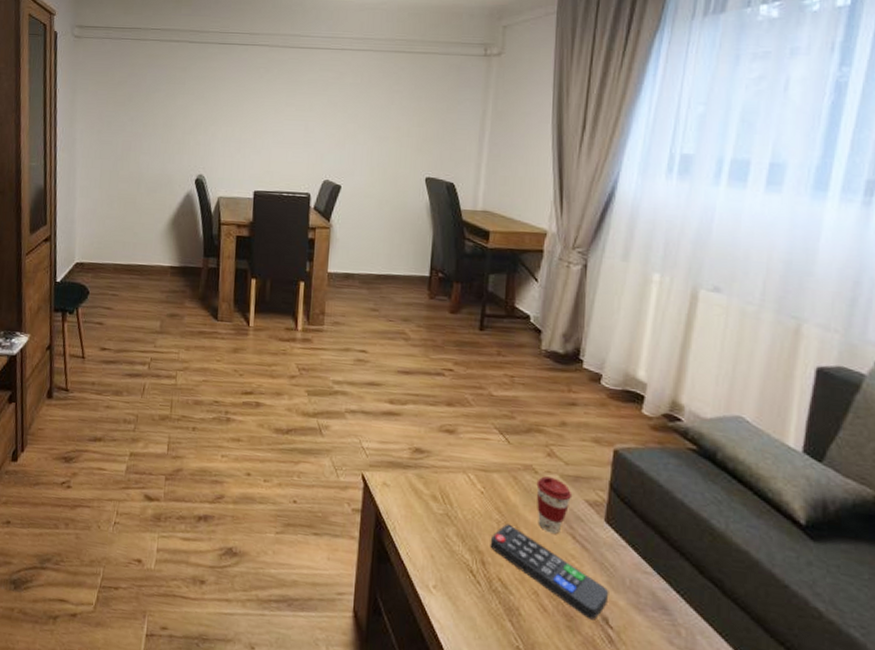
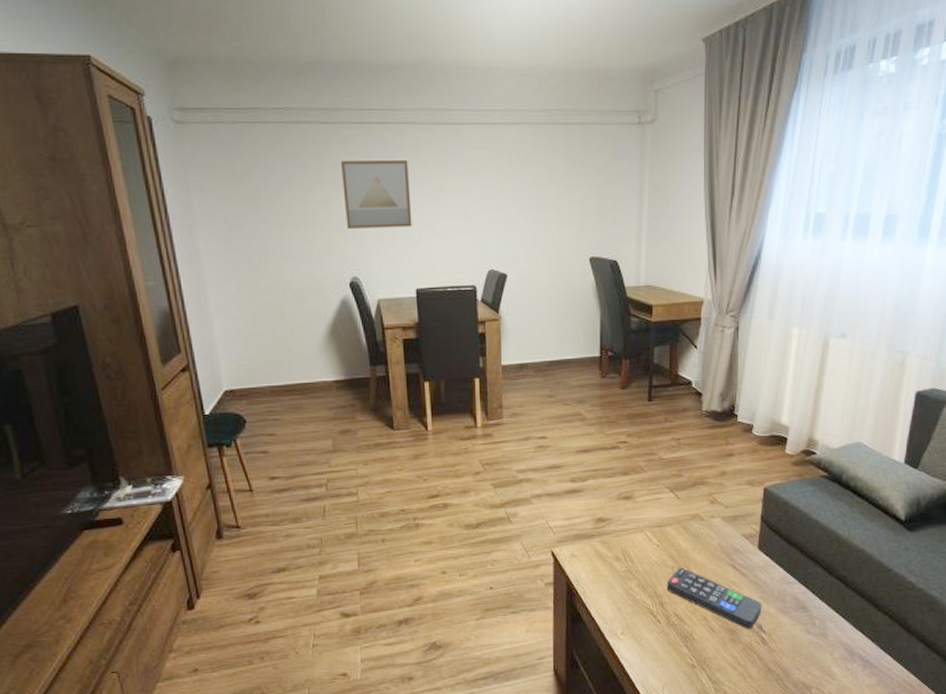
wall art: none [199,73,260,135] -> present [340,160,412,229]
coffee cup: present [536,476,573,534] -> none [702,521,732,568]

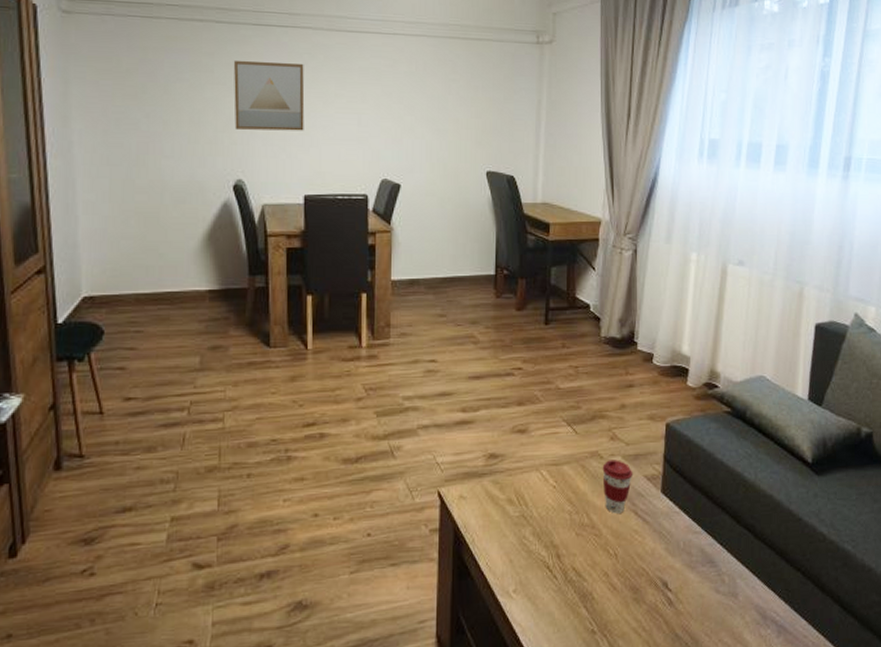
remote control: present [666,567,762,630] -> none [563,513,667,588]
coffee cup: none [702,521,732,568] -> present [602,459,634,514]

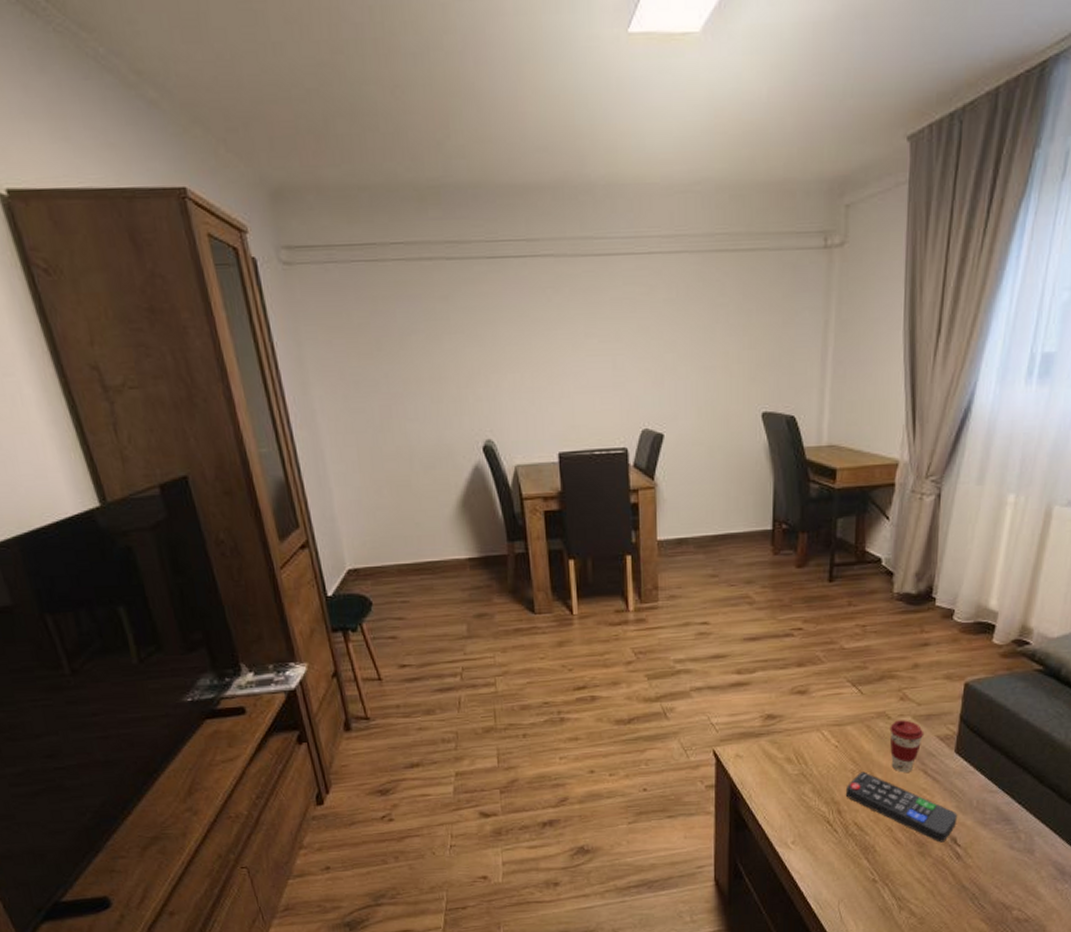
wall art: present [233,60,305,131] -> none [469,301,553,384]
remote control: none [563,513,667,588] -> present [845,771,958,843]

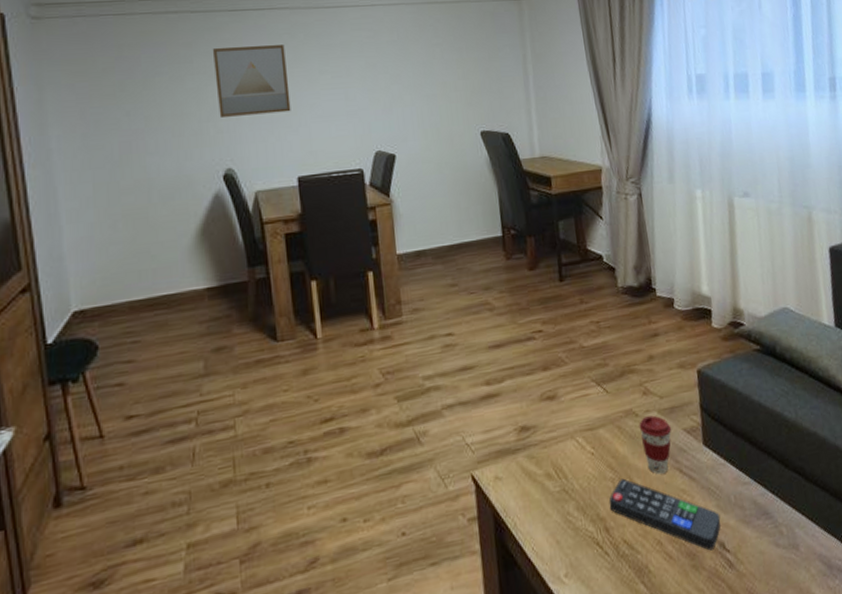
wall art: none [469,301,553,384] -> present [212,45,291,117]

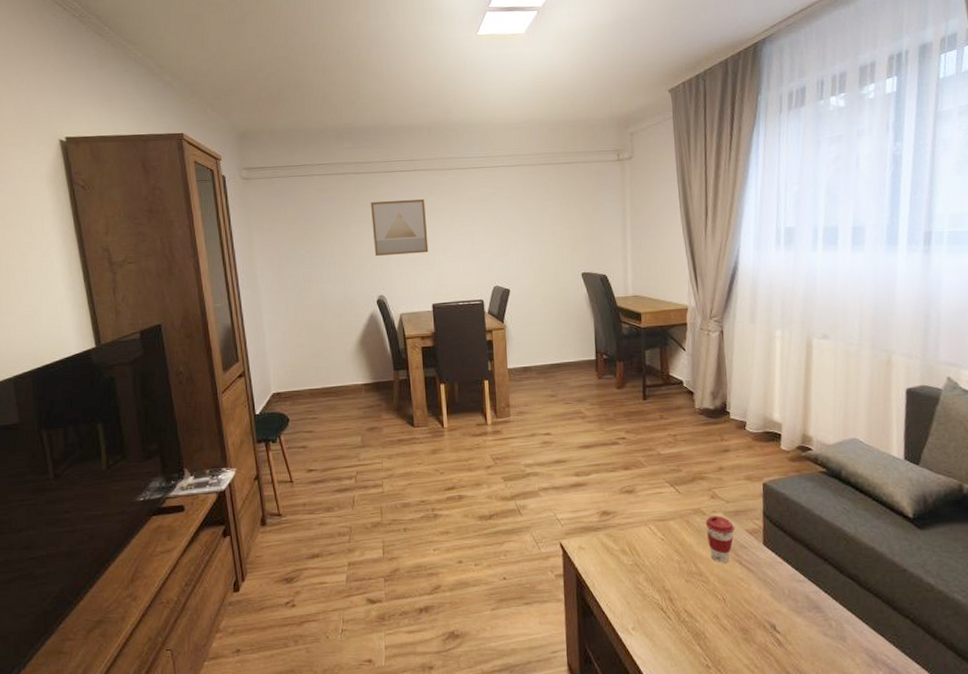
remote control: present [608,478,721,551] -> none [674,562,774,629]

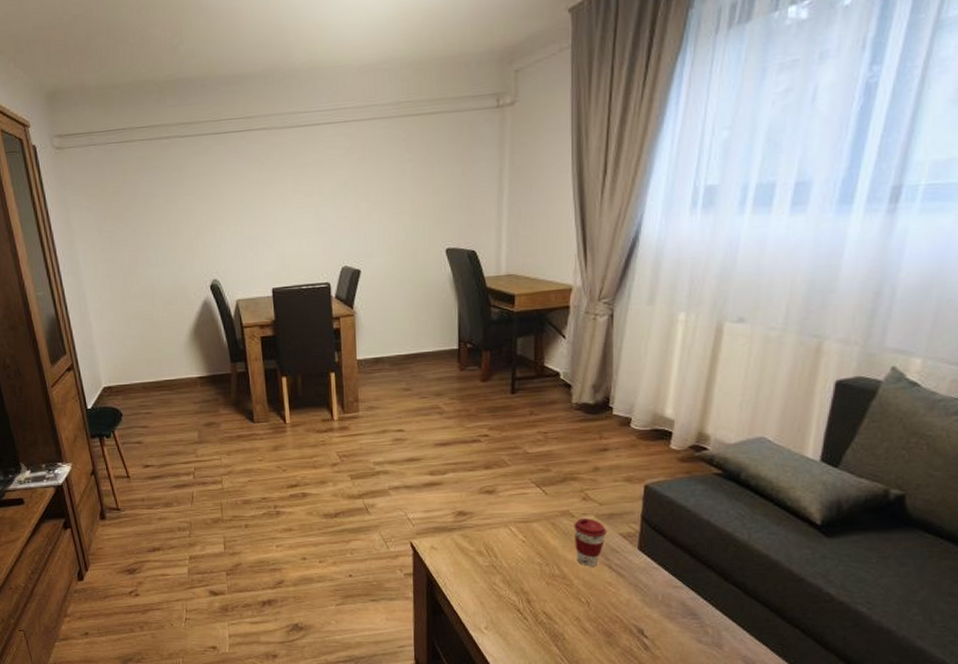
wall art: present [370,199,429,256] -> none [199,165,267,234]

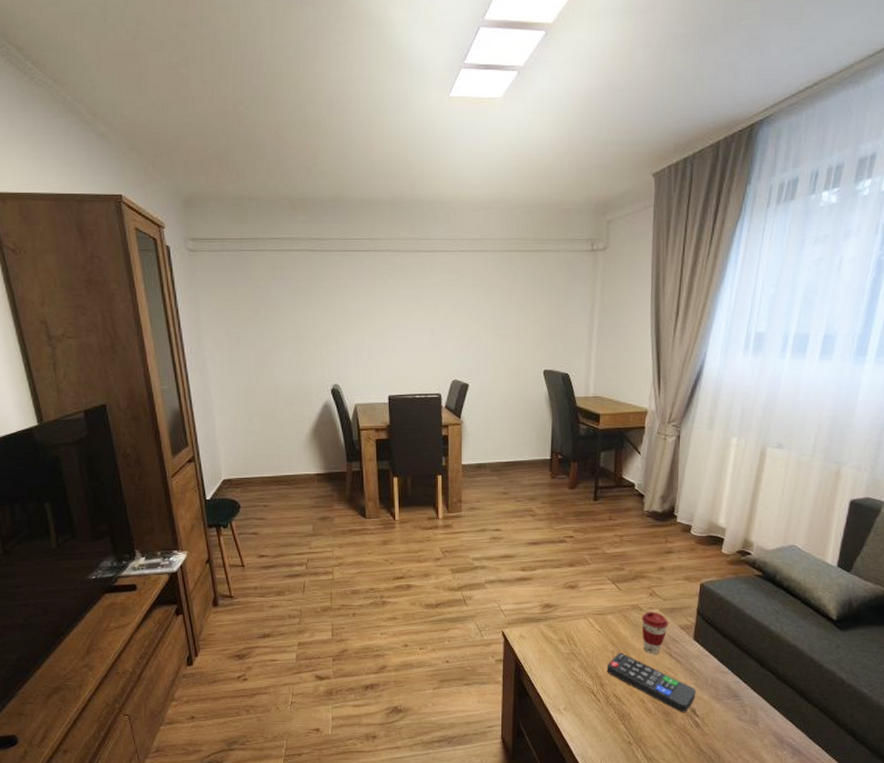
remote control: none [534,565,644,633] -> present [606,652,696,713]

